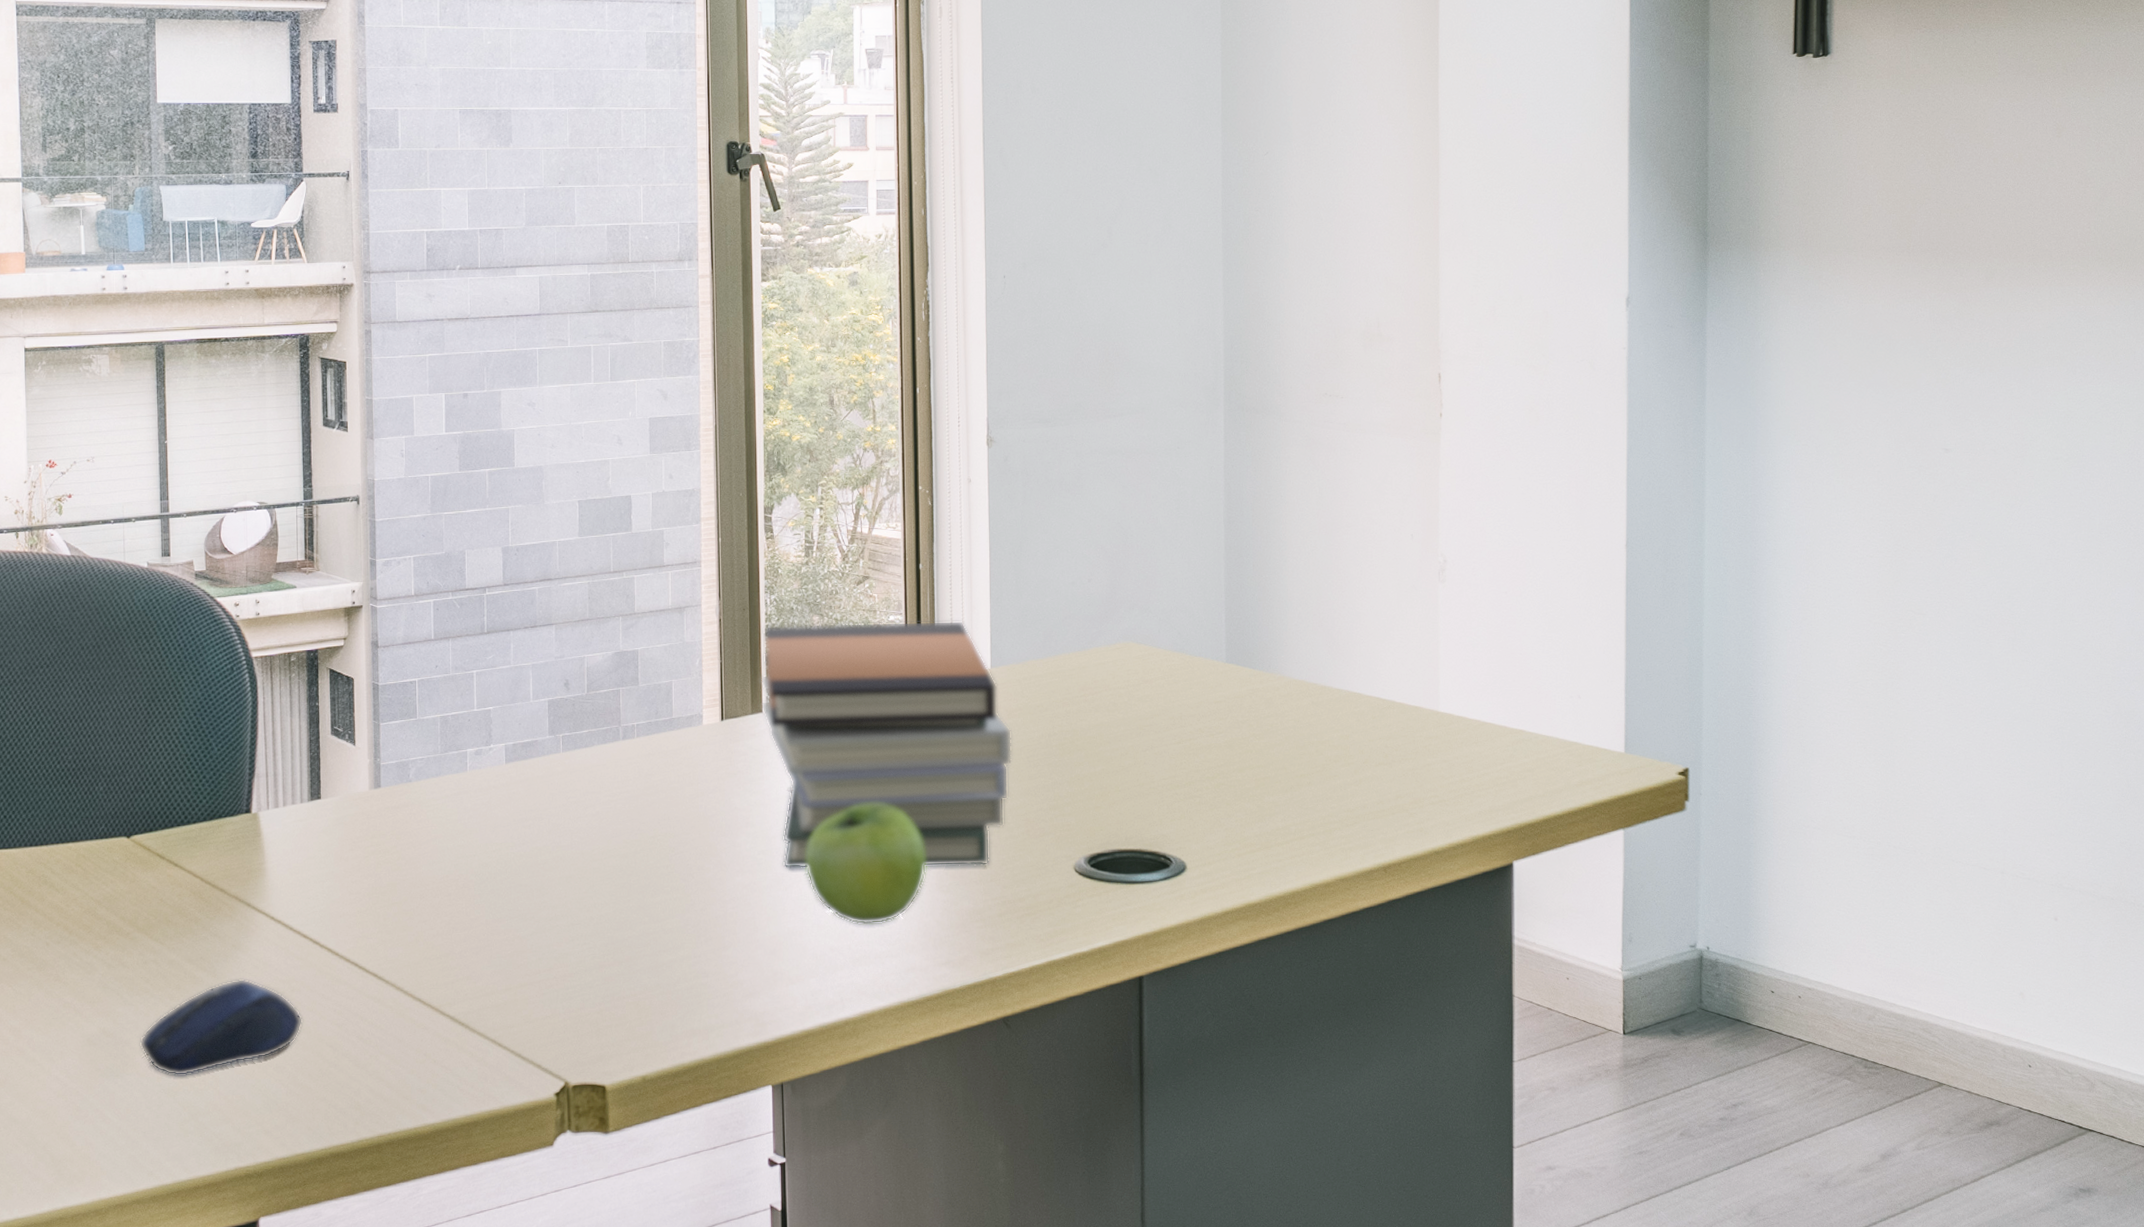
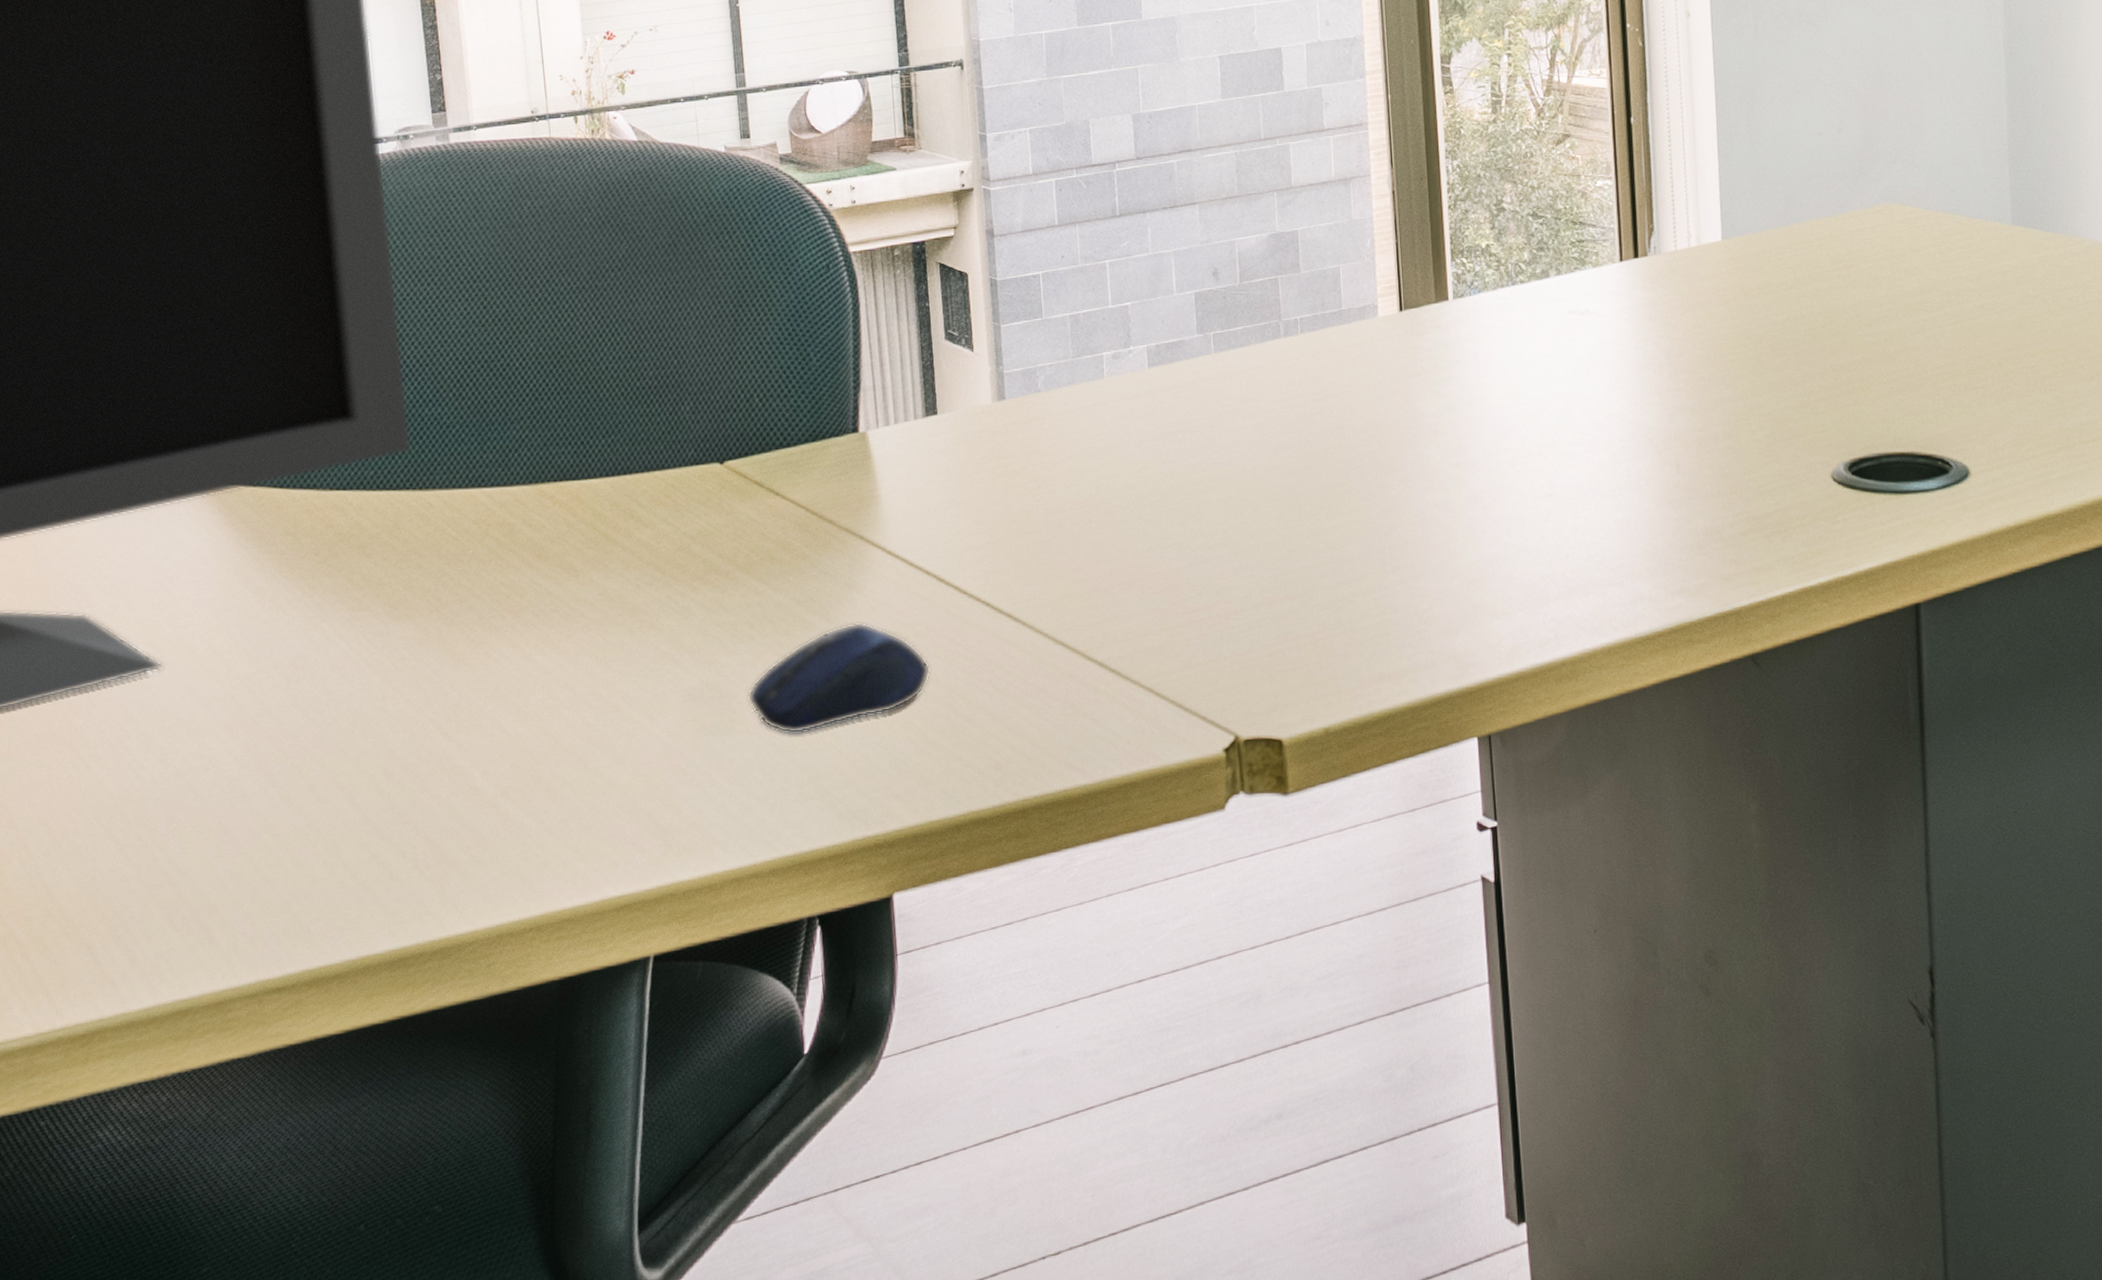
book stack: present [760,620,1013,869] -> none [1444,183,1752,484]
fruit: present [804,802,928,925] -> none [1506,403,1654,548]

